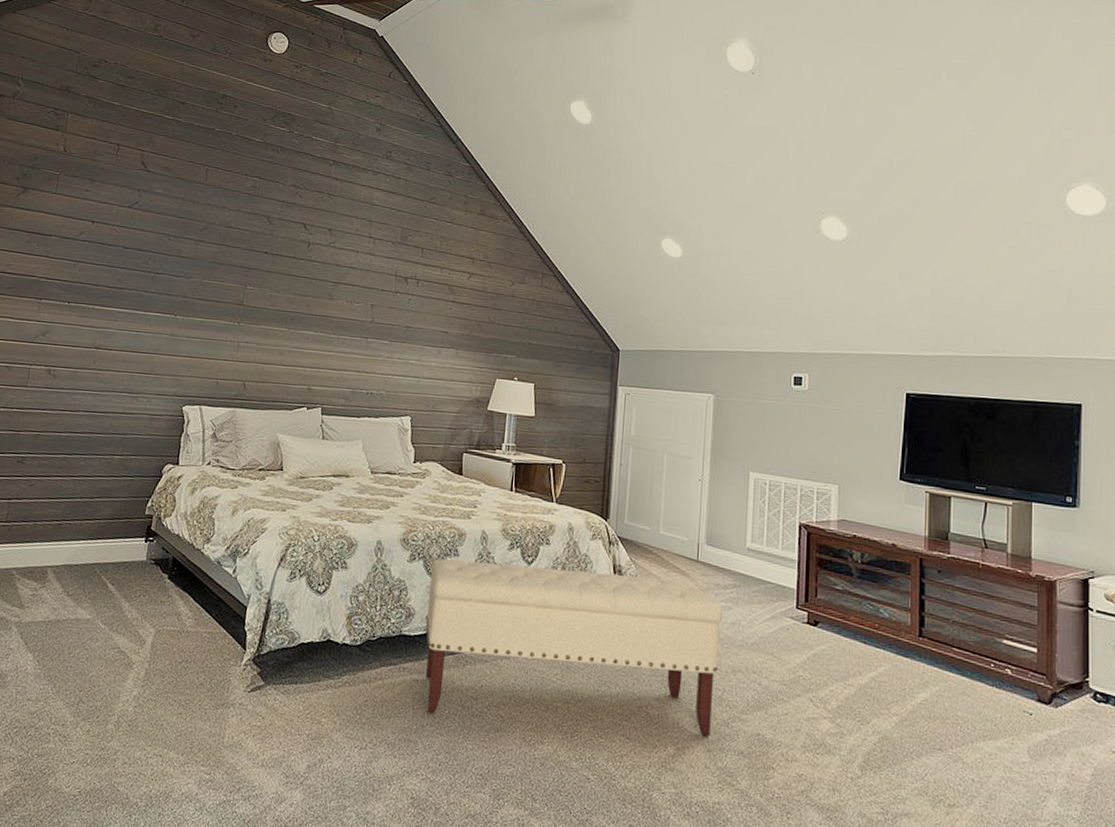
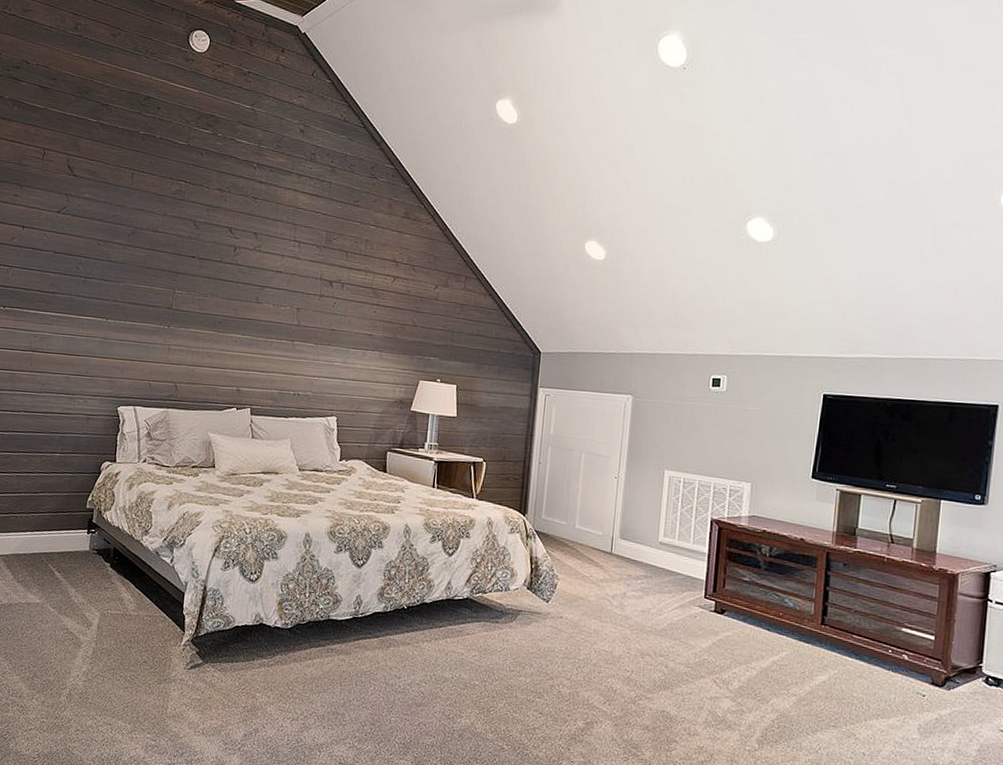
bench: present [425,559,723,737] -> none [351,550,634,713]

